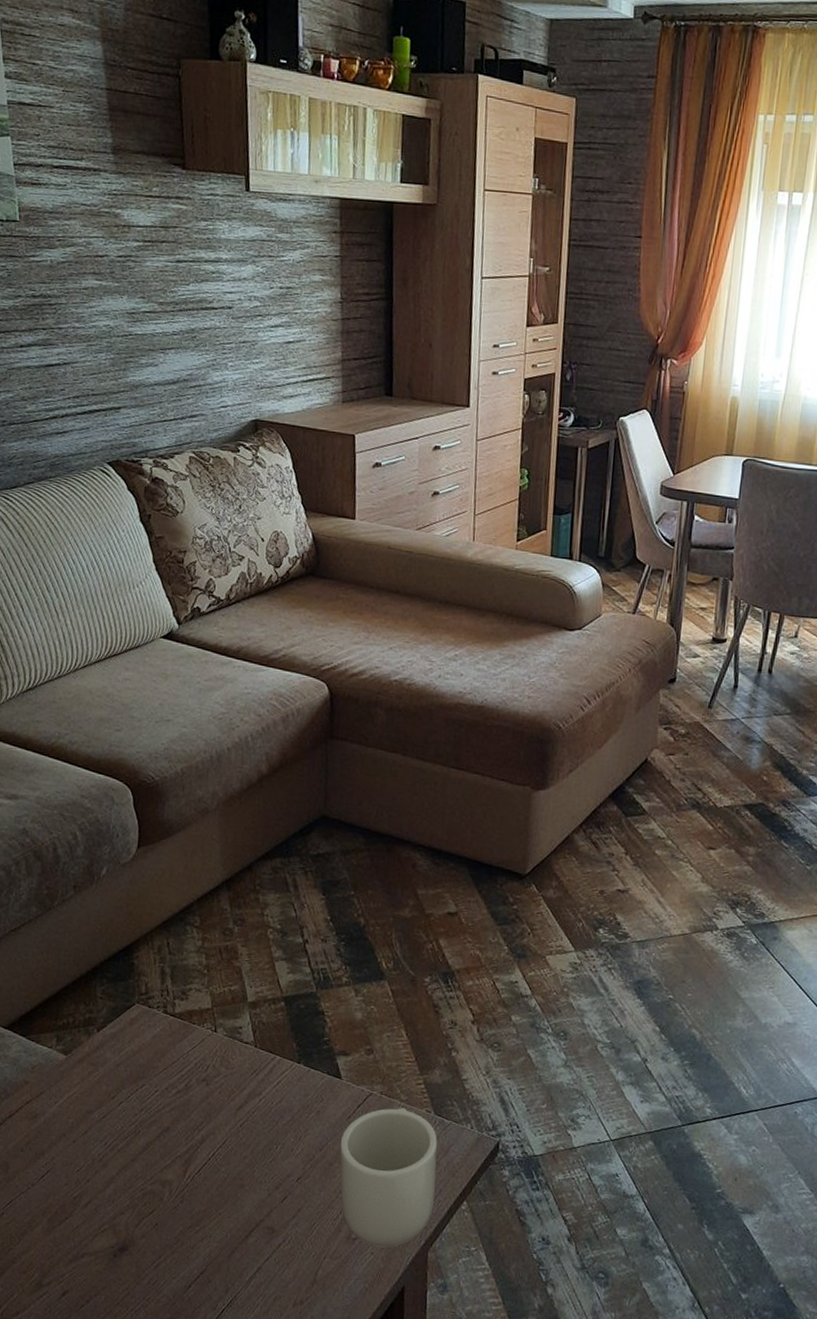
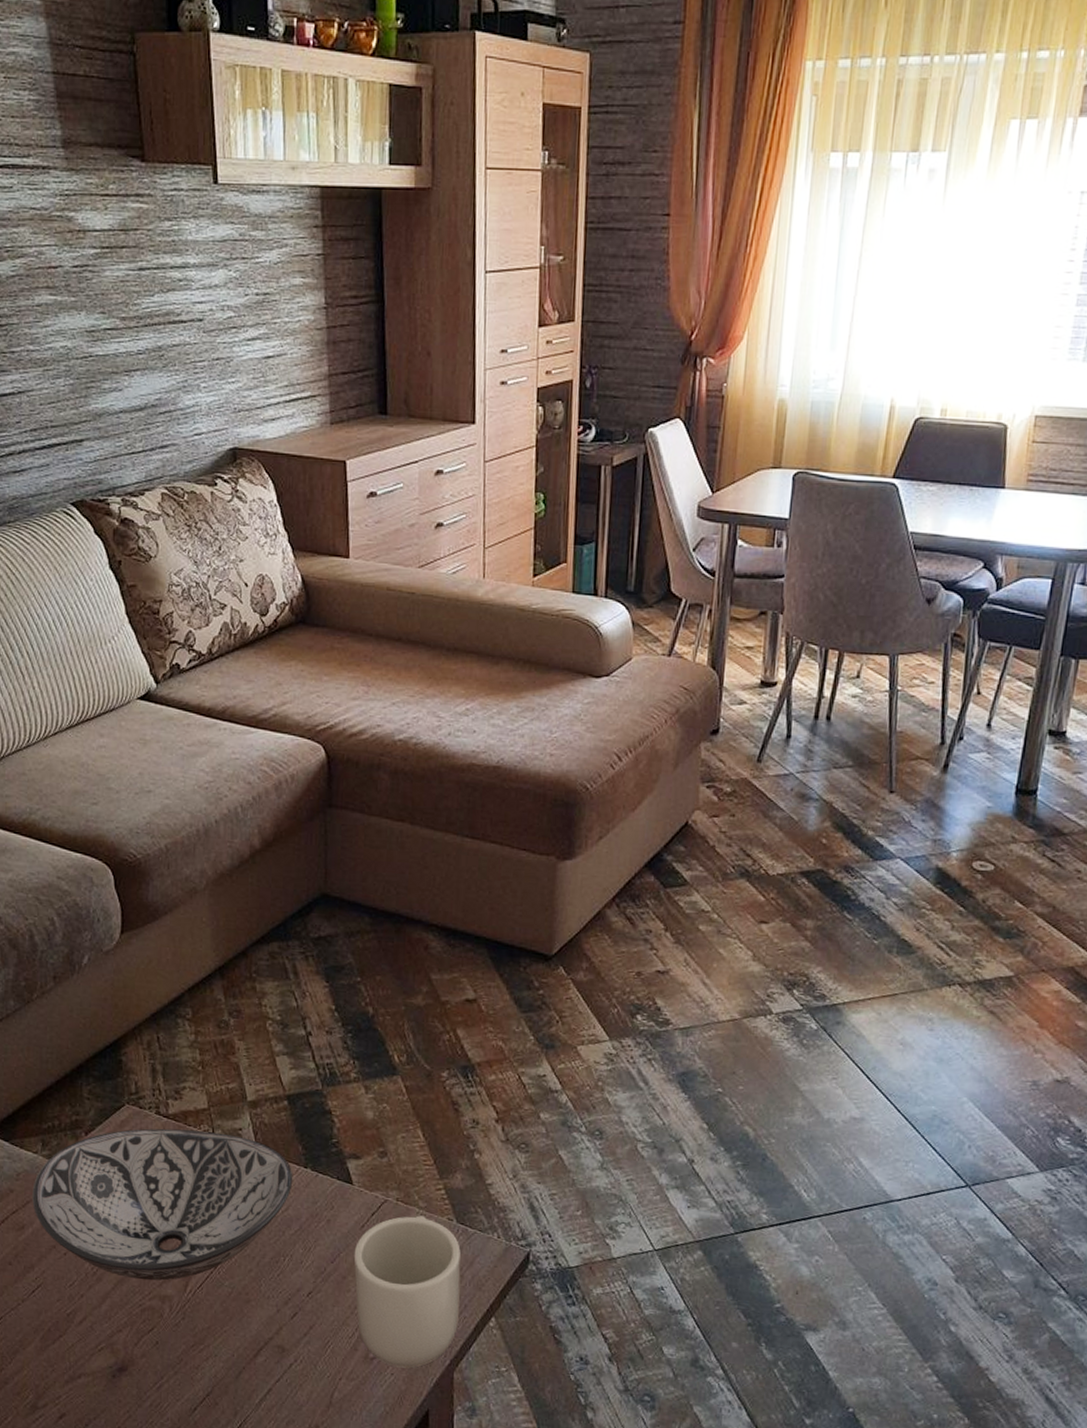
decorative bowl: none [45,1026,288,1167] -> present [32,1128,293,1281]

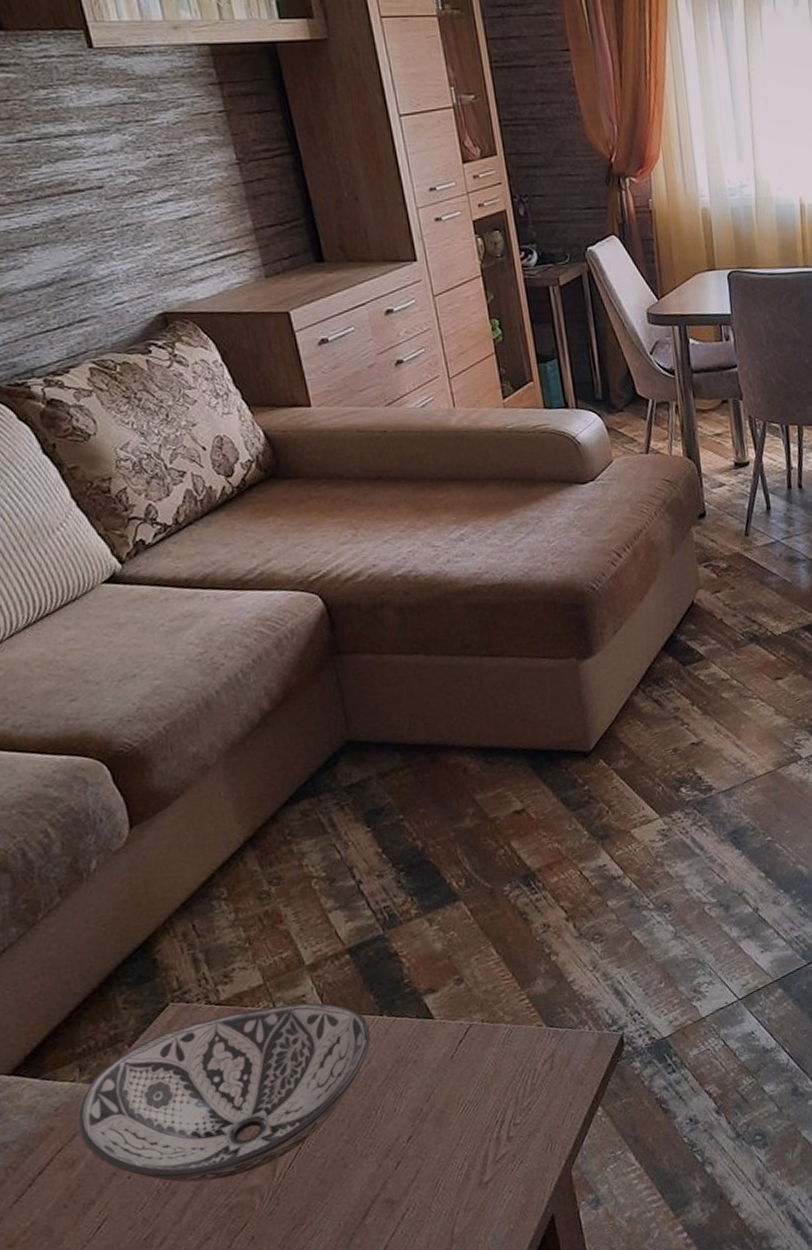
mug: present [353,1215,461,1369] -> none [448,1029,567,1184]

